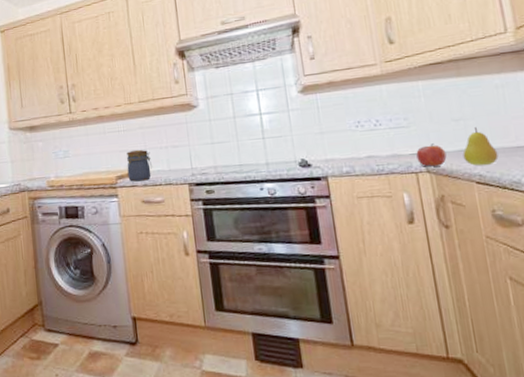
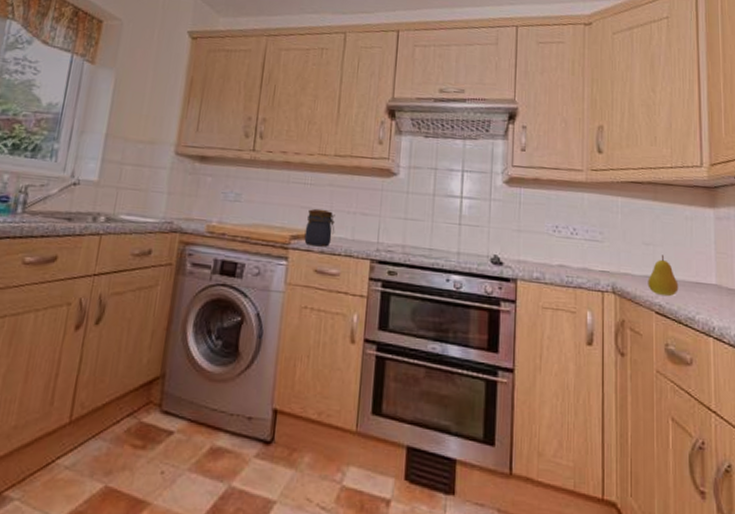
fruit: present [416,143,447,167] -> none [605,264,633,289]

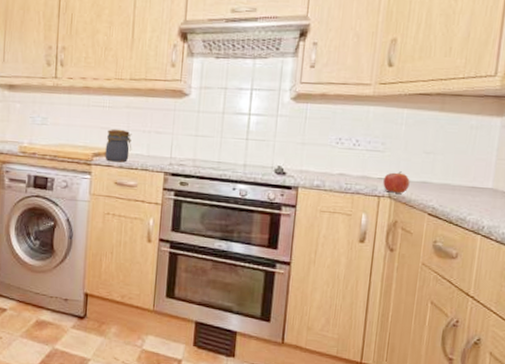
fruit: none [605,264,633,289] -> present [383,171,410,194]
fruit: present [648,255,679,297] -> none [423,162,454,200]

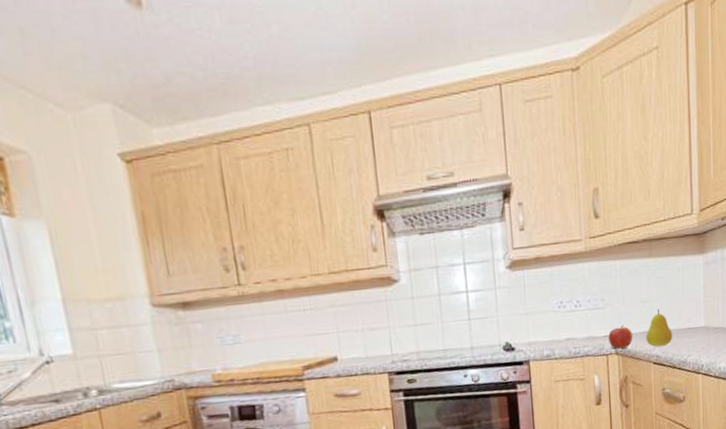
jar: present [105,129,132,163] -> none [315,332,347,373]
fruit: none [423,162,454,200] -> present [646,309,673,347]

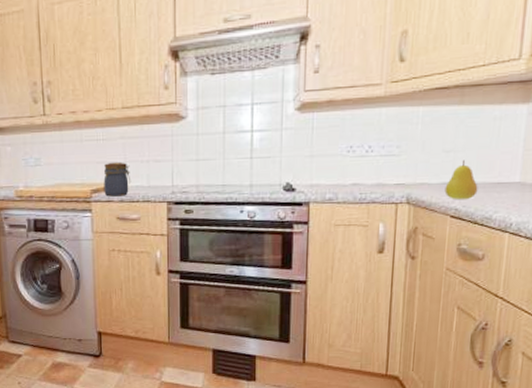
jar: none [315,332,347,373] -> present [103,161,132,197]
fruit: present [608,325,633,349] -> none [400,174,429,198]

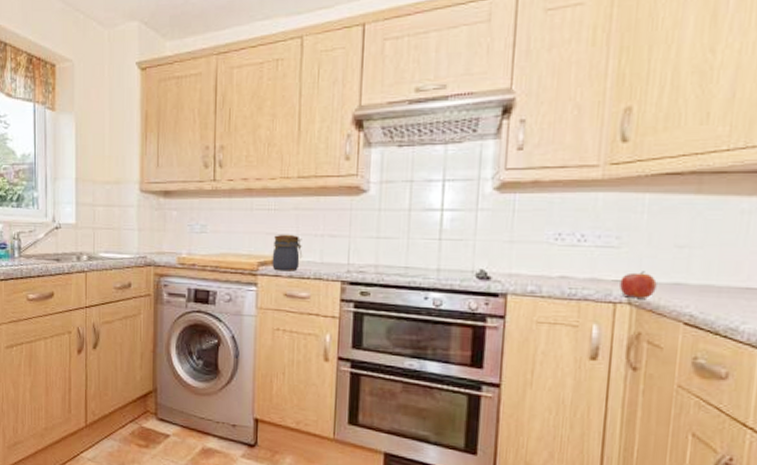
fruit: none [400,174,429,198] -> present [620,271,657,299]
fruit: present [444,160,478,200] -> none [676,258,720,306]

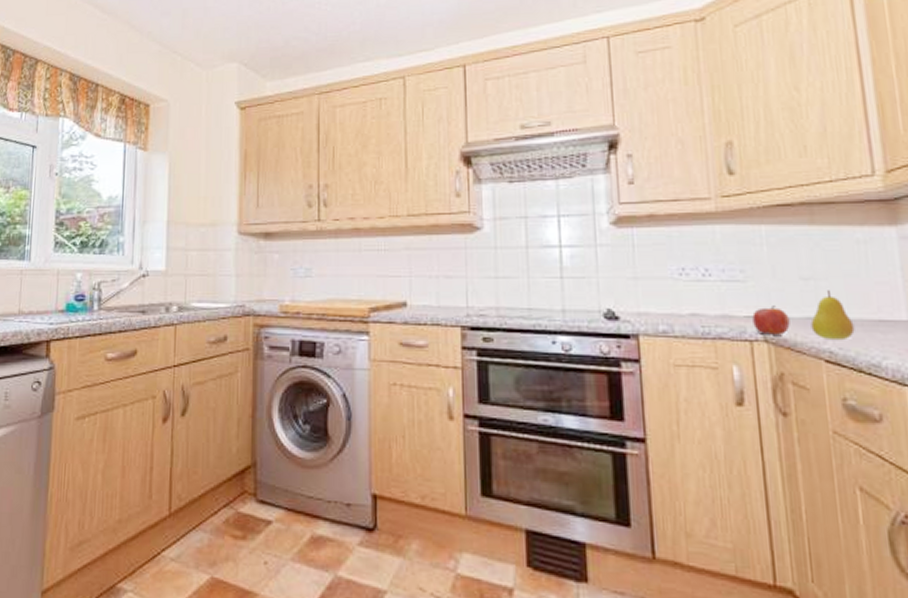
jar: present [272,234,303,272] -> none [384,276,418,317]
fruit: none [676,258,720,306] -> present [810,290,855,341]

